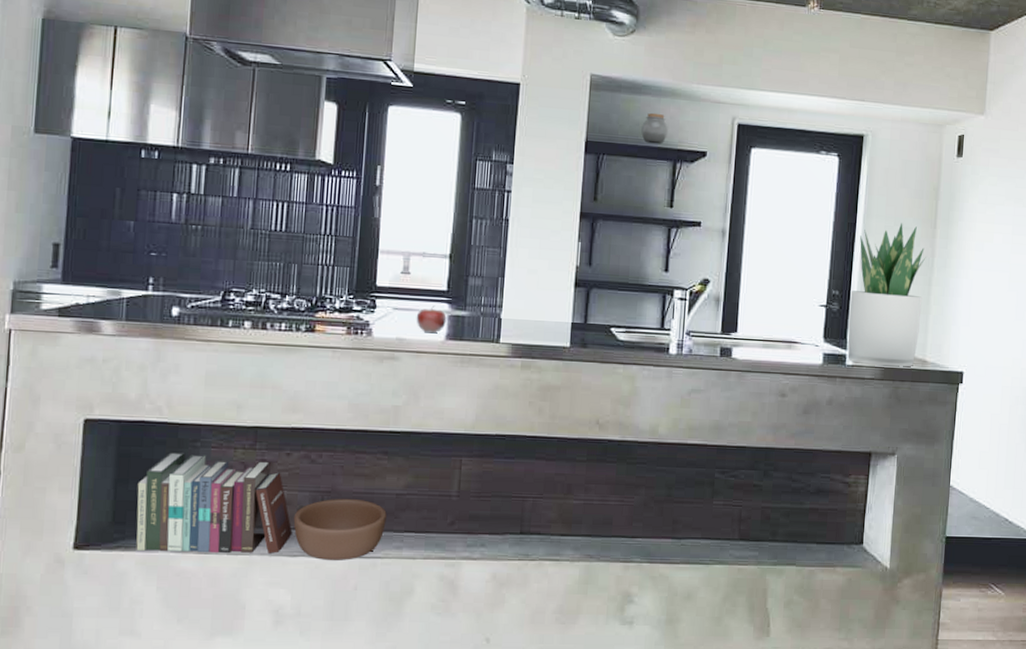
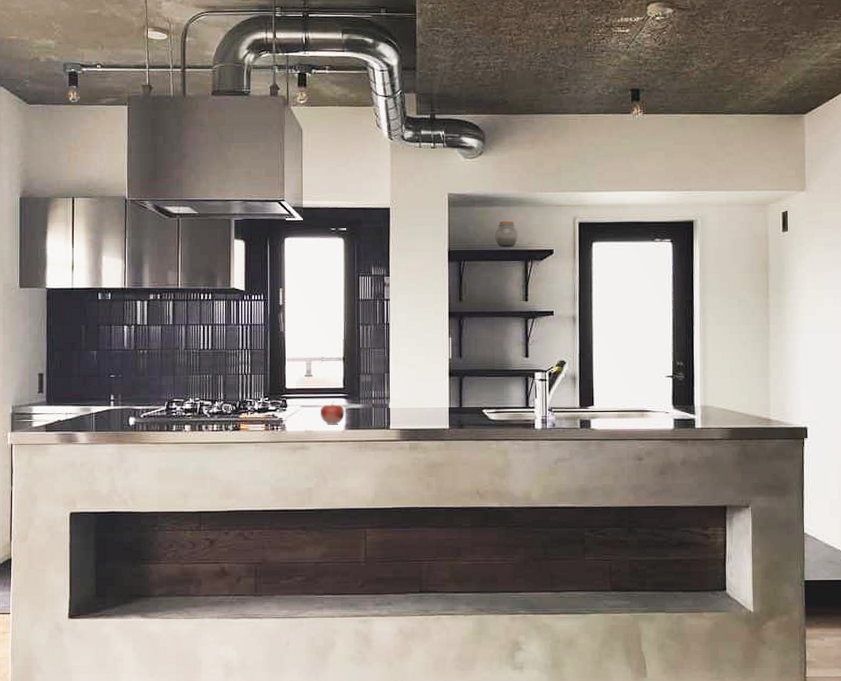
books: present [136,452,293,555] -> none [113,535,234,618]
wooden bowl: present [293,498,387,562] -> none [234,568,308,622]
planter: present [848,223,926,367] -> none [694,296,762,427]

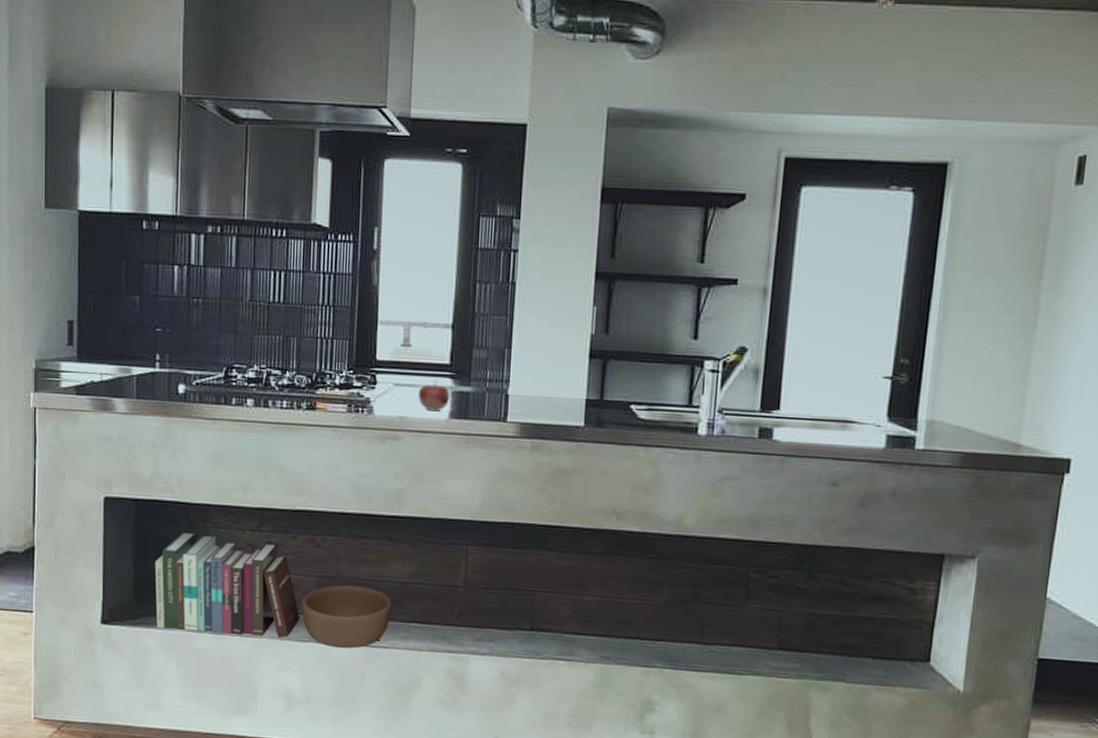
books: none [113,535,234,618] -> present [154,532,300,639]
wooden bowl: none [234,568,308,622] -> present [301,584,392,649]
jar: present [495,220,518,247] -> none [667,149,699,188]

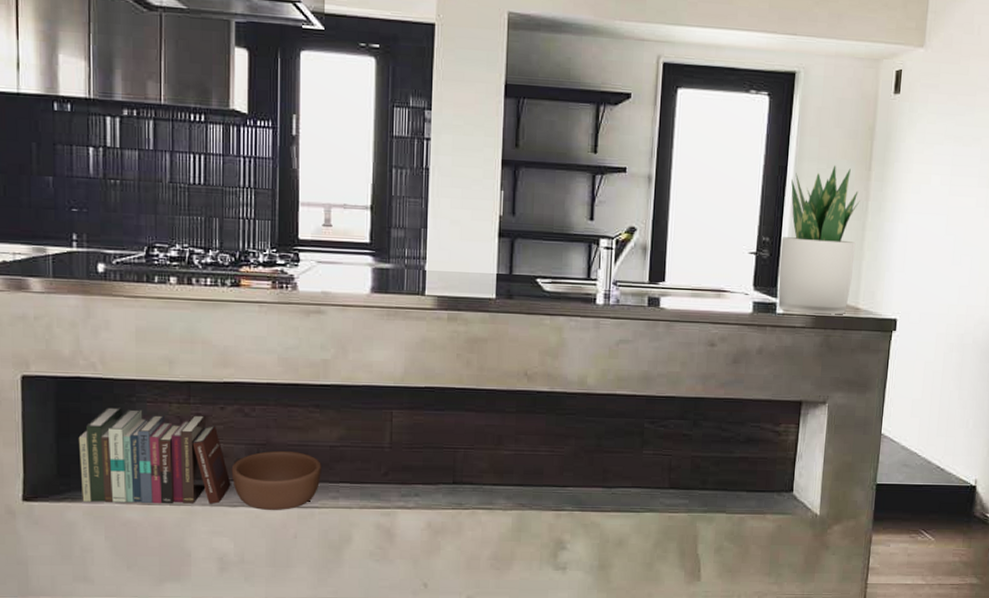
fruit: present [418,380,450,410] -> none [340,258,371,286]
planter: none [918,273,1027,453] -> present [778,165,860,315]

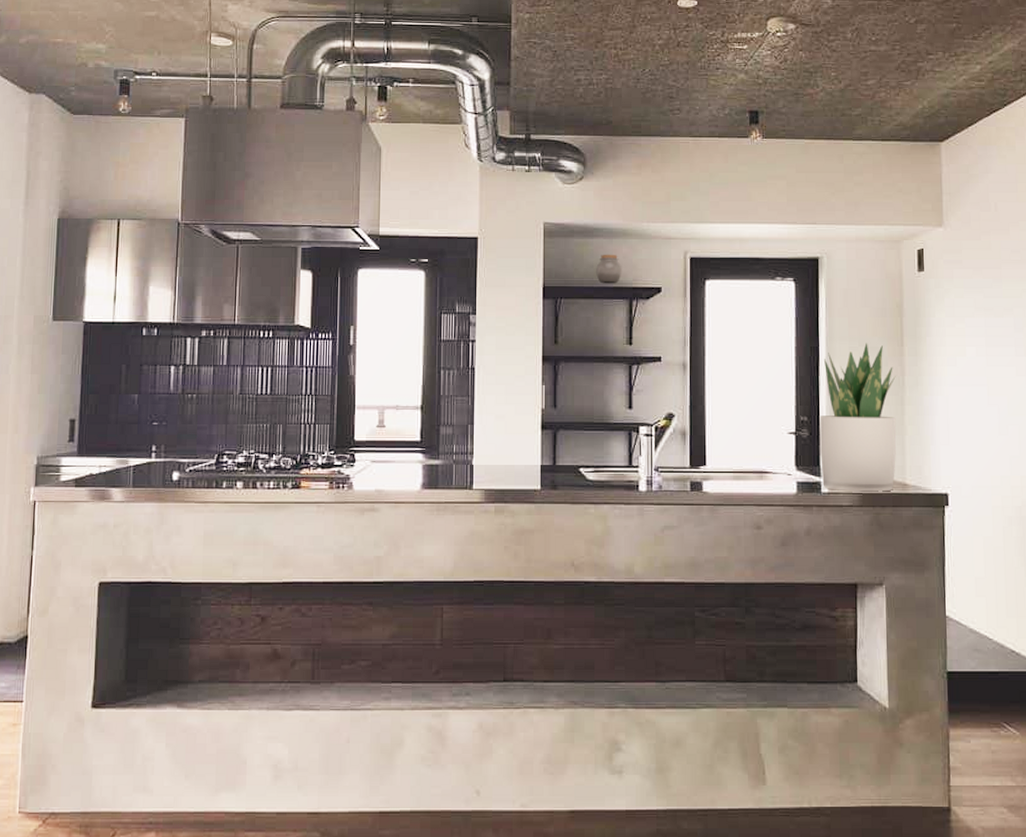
books: present [78,406,231,505] -> none [146,610,287,709]
wooden bowl: present [231,450,321,511] -> none [288,650,374,714]
jar: none [562,52,590,86] -> present [596,254,622,284]

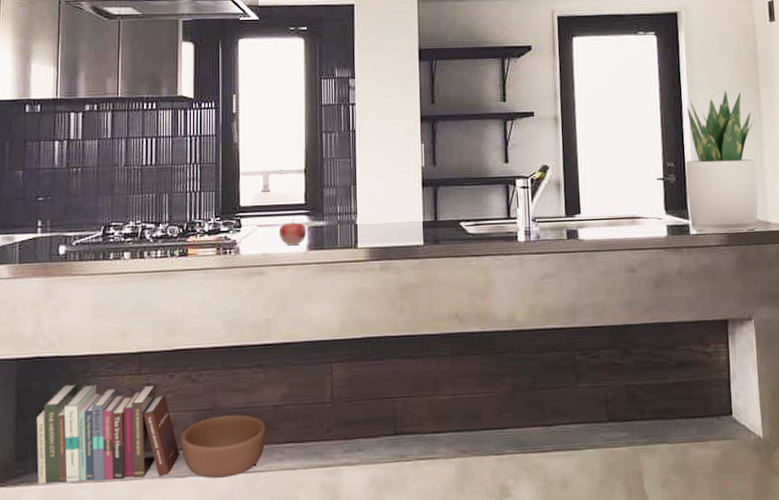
books: none [146,610,287,709] -> present [36,383,180,484]
wooden bowl: none [288,650,374,714] -> present [180,414,266,479]
fruit: none [393,456,421,482] -> present [278,219,307,245]
jar: present [596,254,622,284] -> none [469,15,493,45]

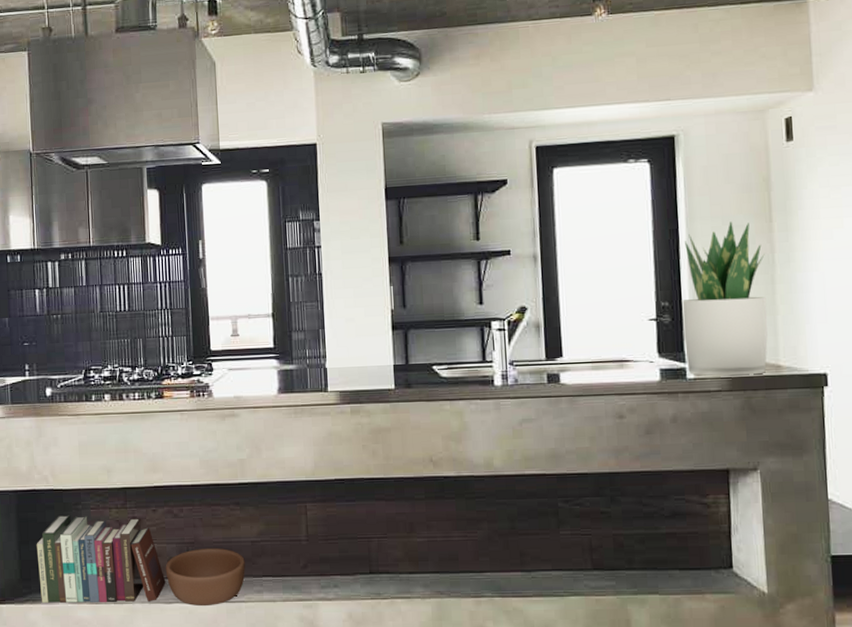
fruit: present [278,219,307,245] -> none [249,362,277,388]

